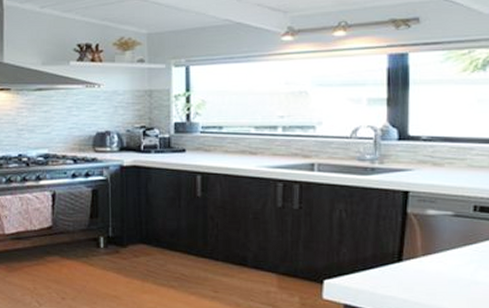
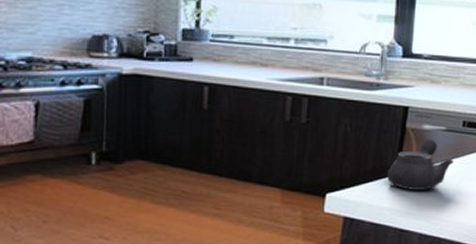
teapot: none [390,225,465,279] -> present [387,139,454,190]

